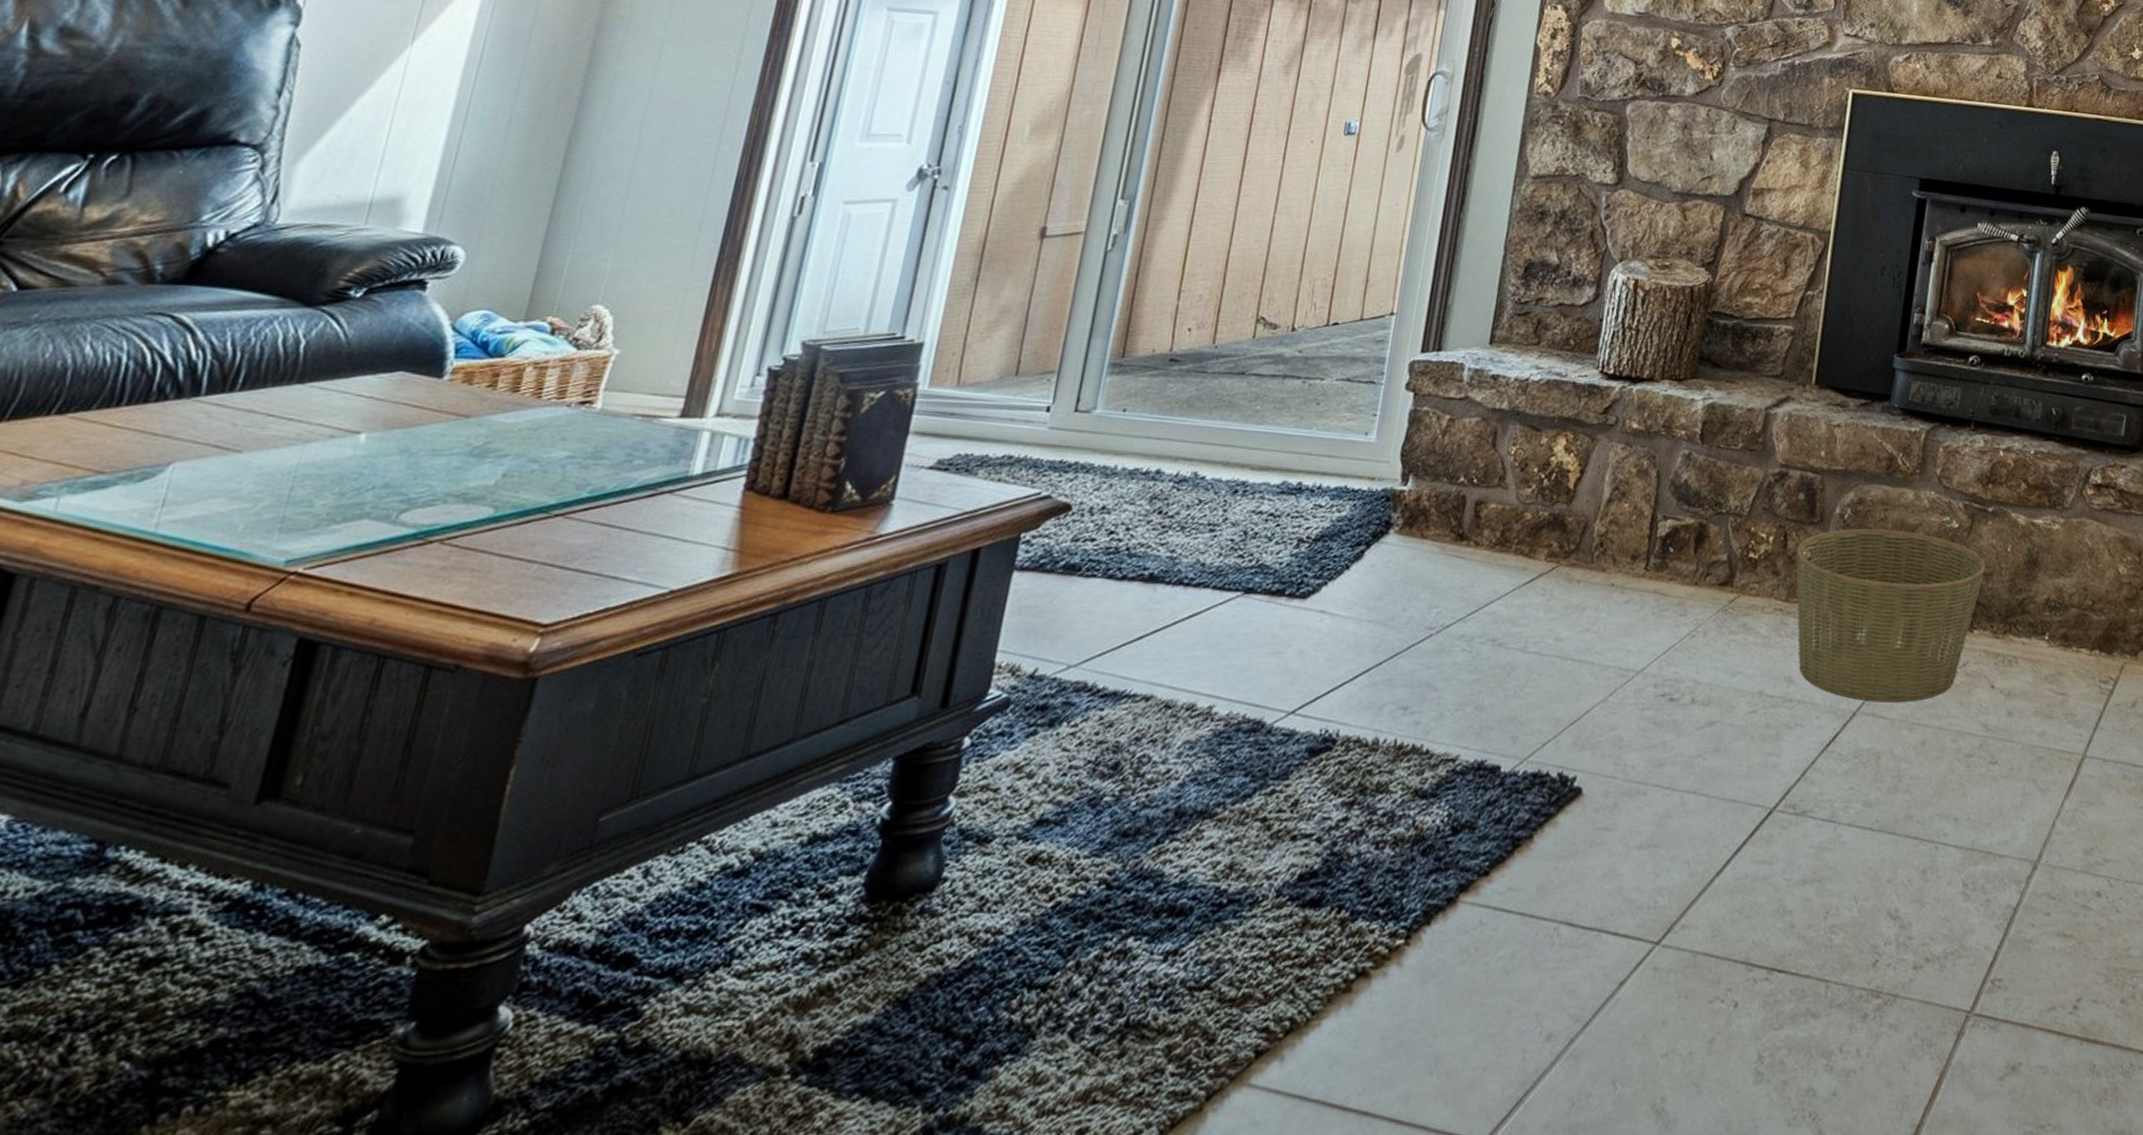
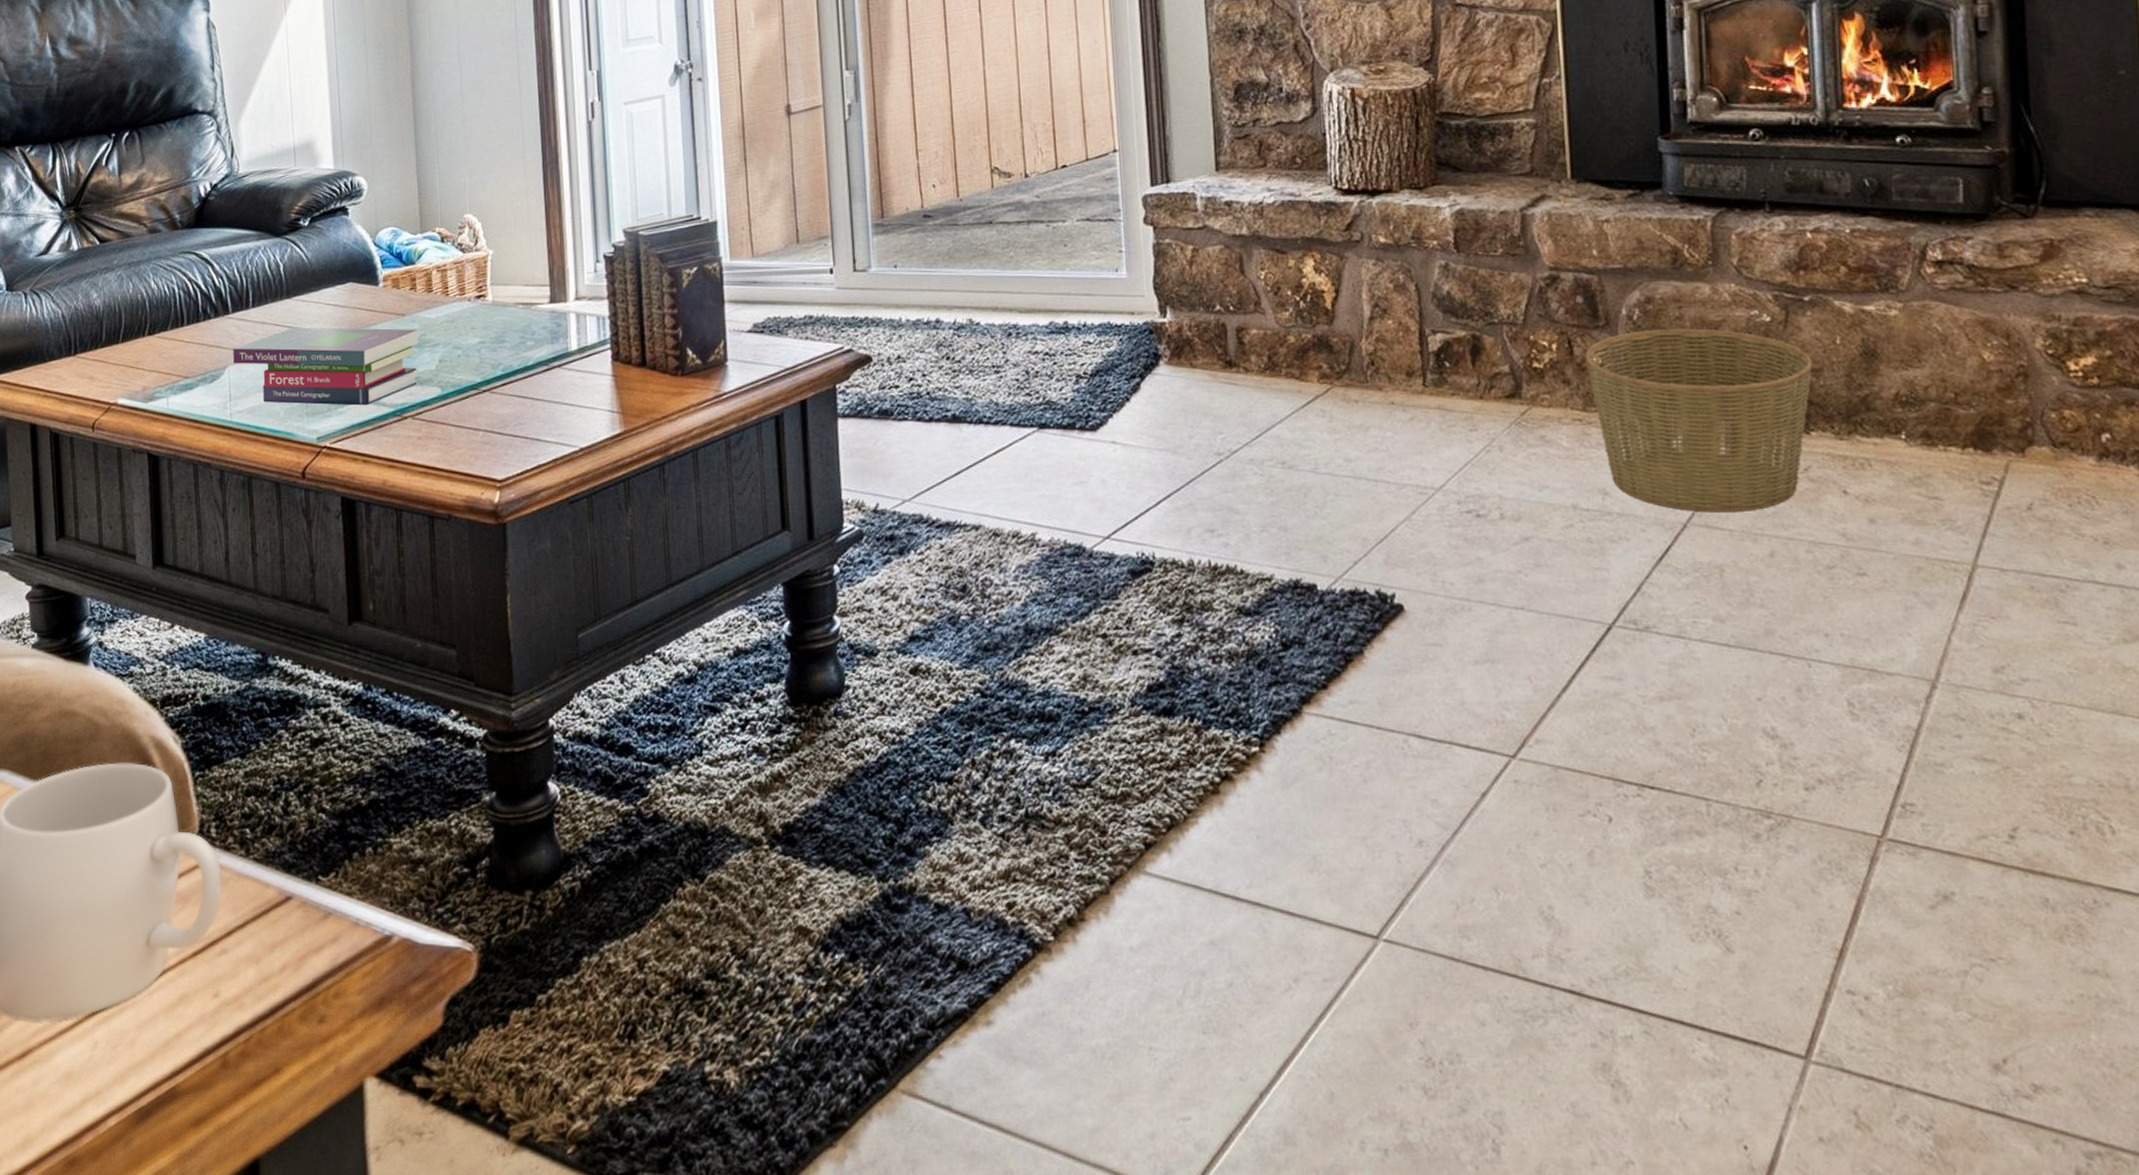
books: none [185,419,484,524] -> present [233,327,419,406]

